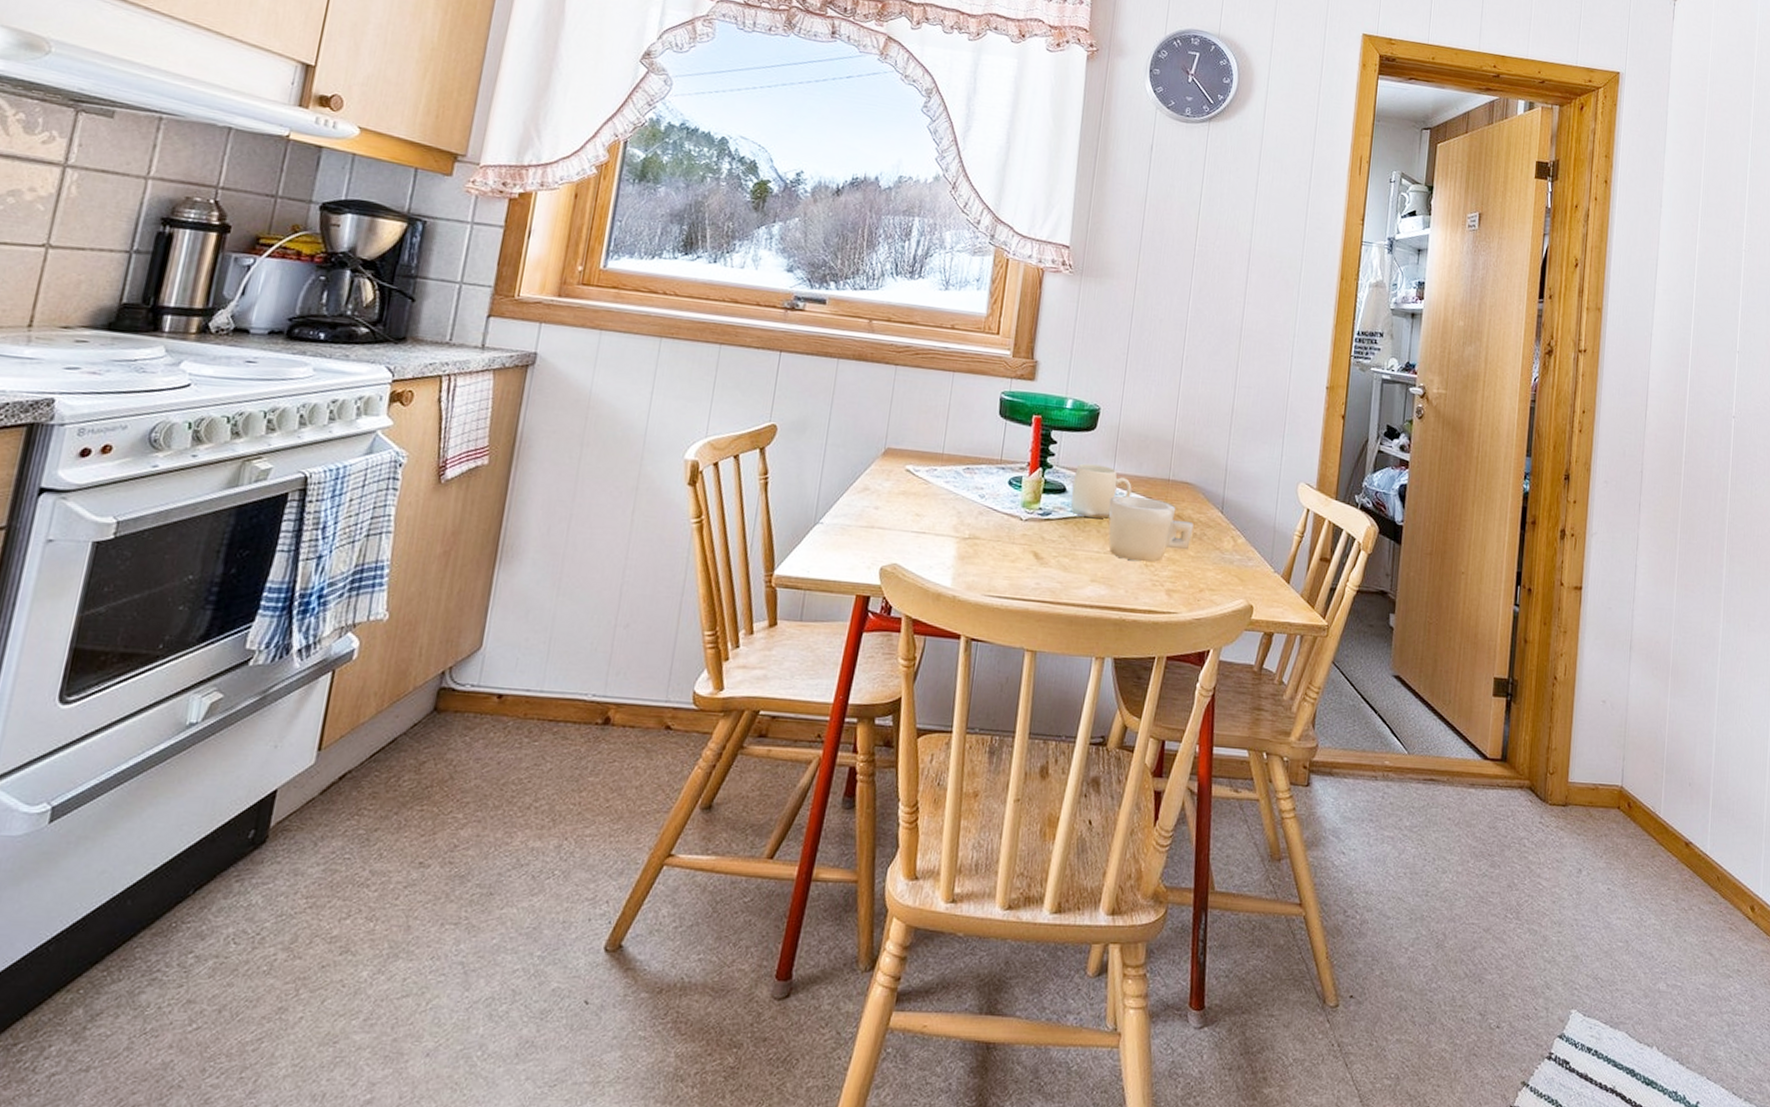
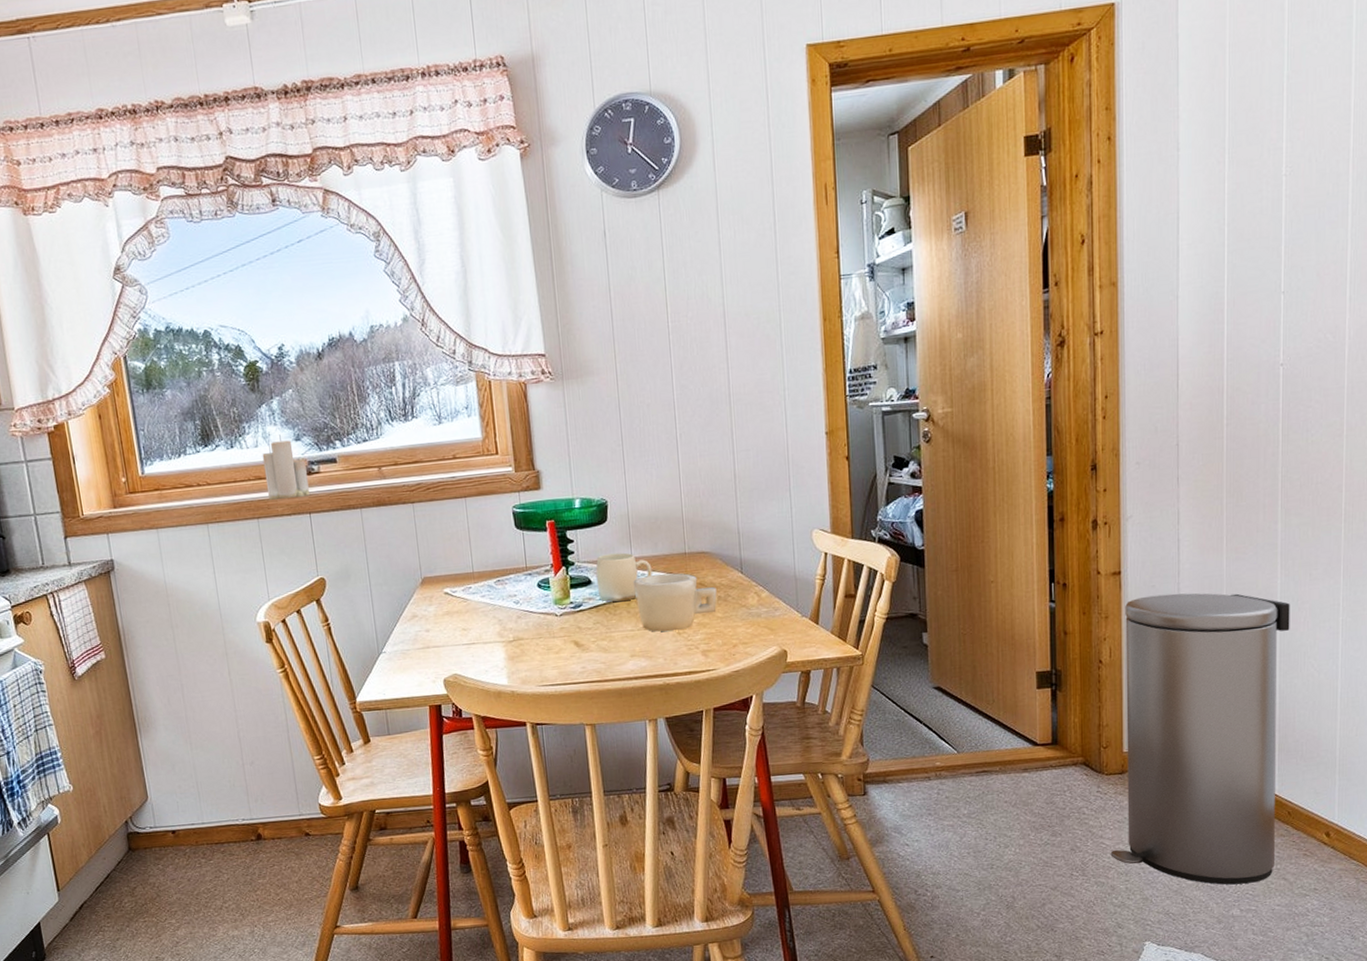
candle: none [739,261,792,333] -> present [262,434,311,500]
pedal bin: none [1546,617,1730,954] -> present [1110,593,1290,885]

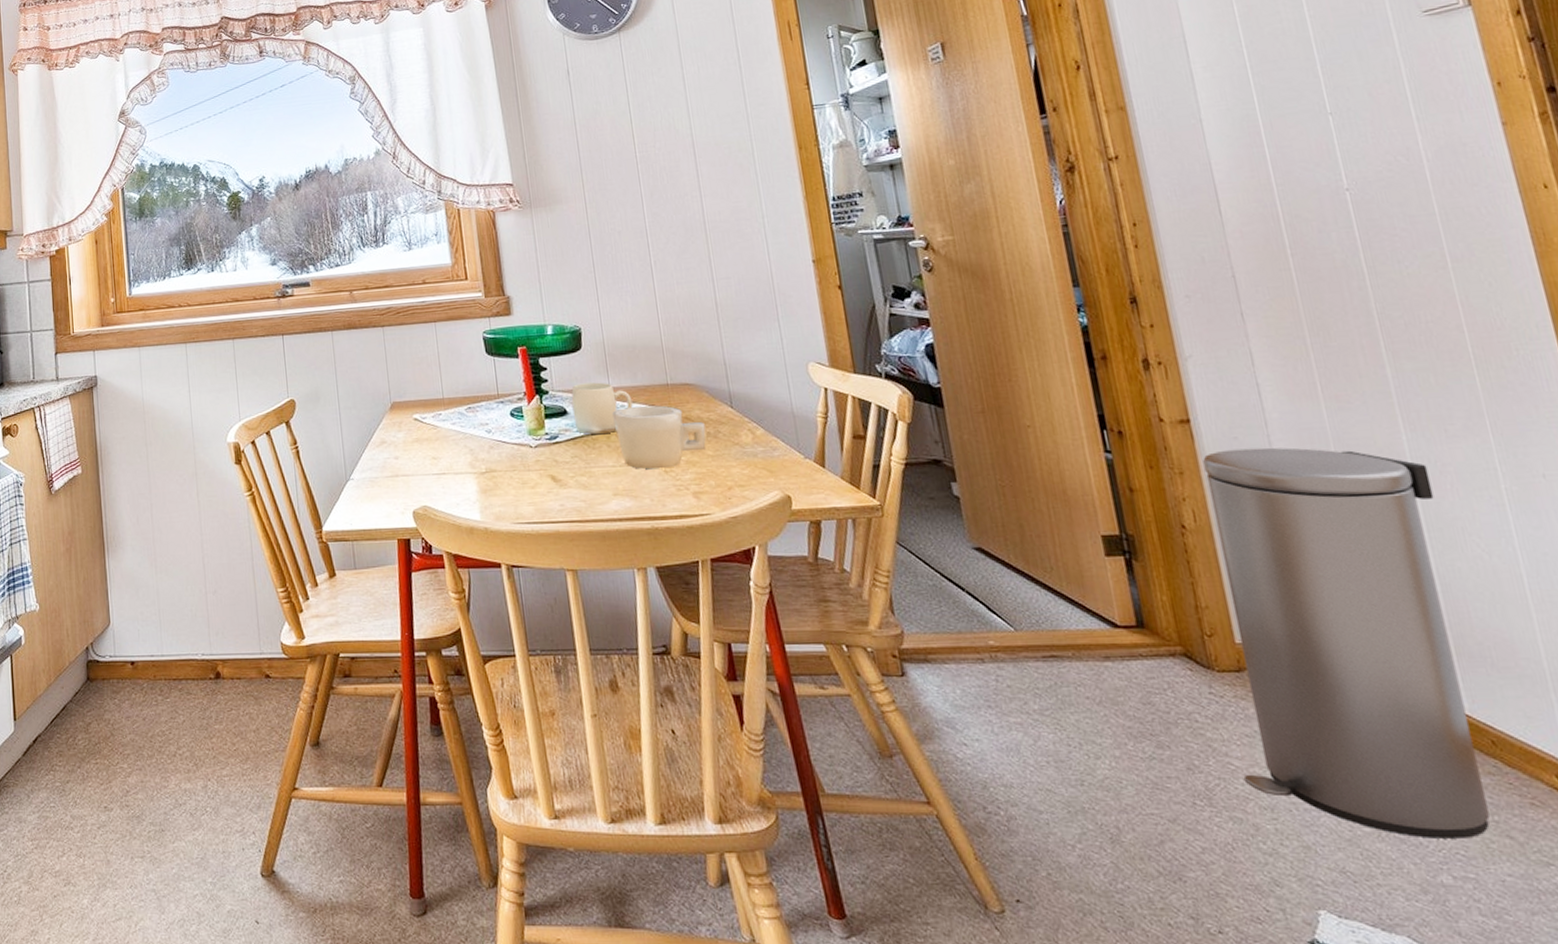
candle: present [262,434,311,500] -> none [240,259,284,321]

